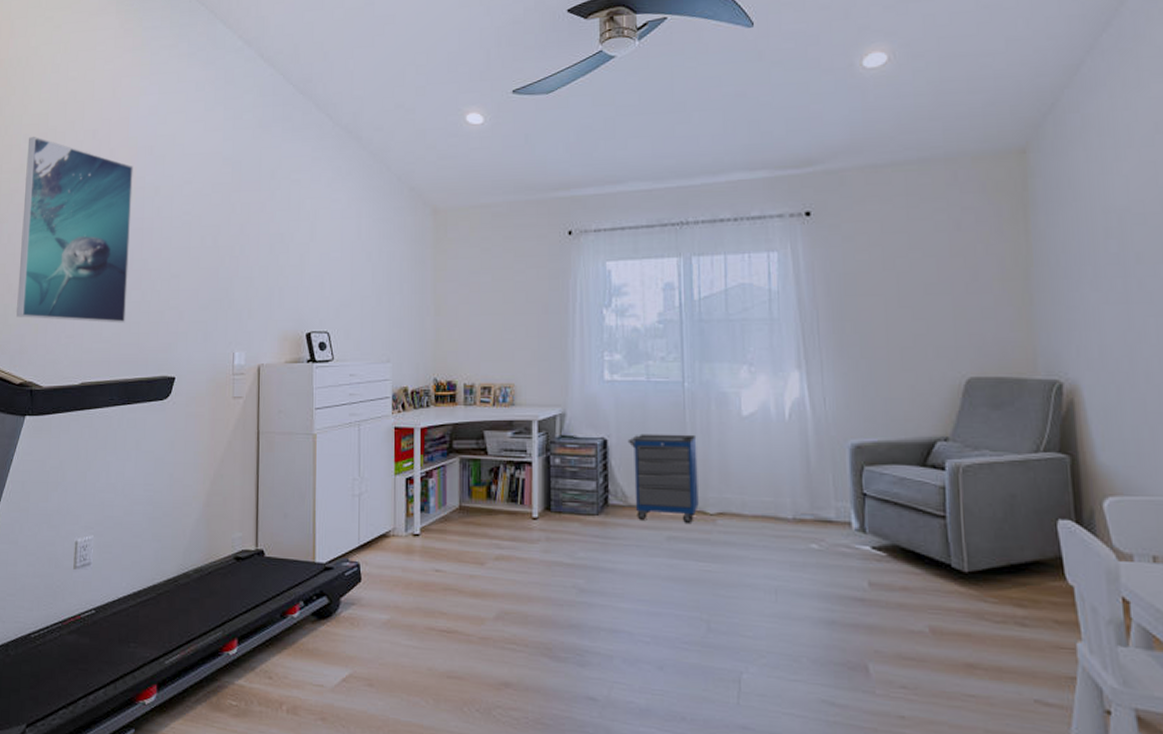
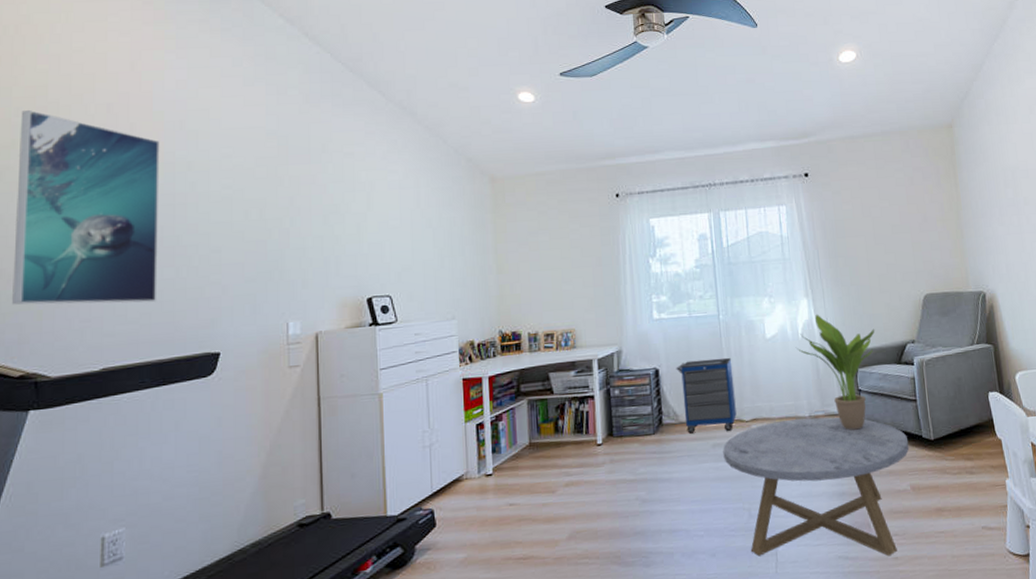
coffee table: none [679,520,931,712] -> present [723,417,910,556]
potted plant: none [779,391,892,544] -> present [795,314,875,431]

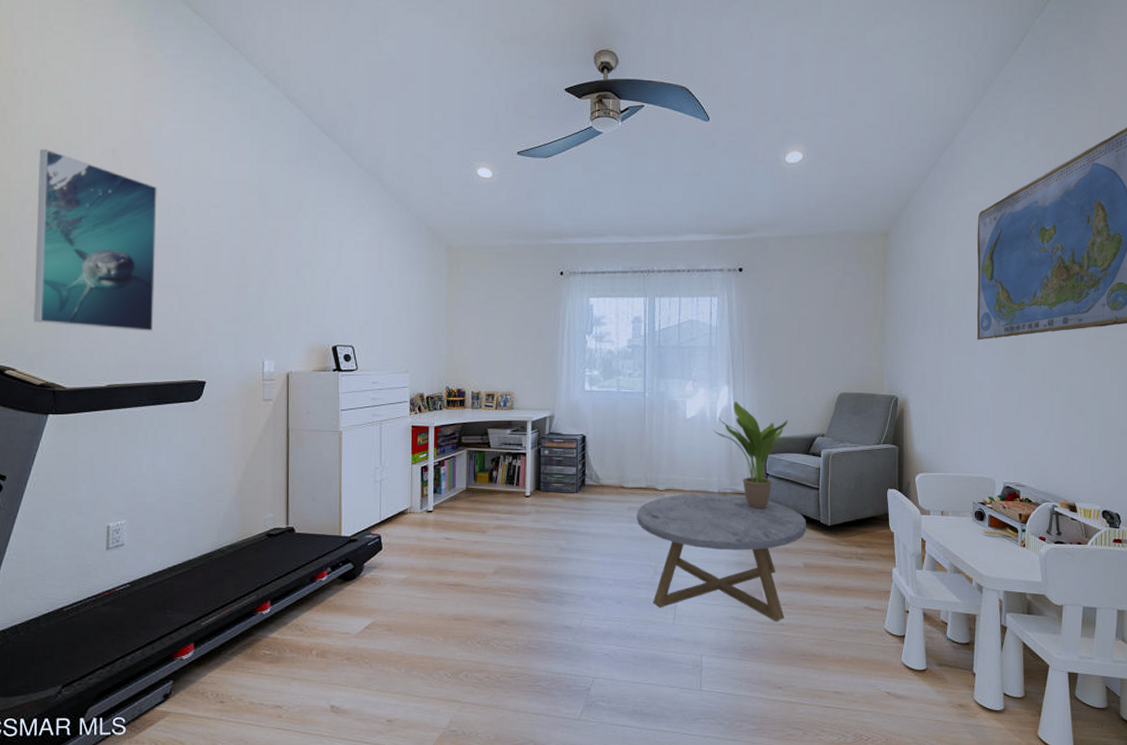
cabinet: present [676,357,737,434] -> none [601,431,653,497]

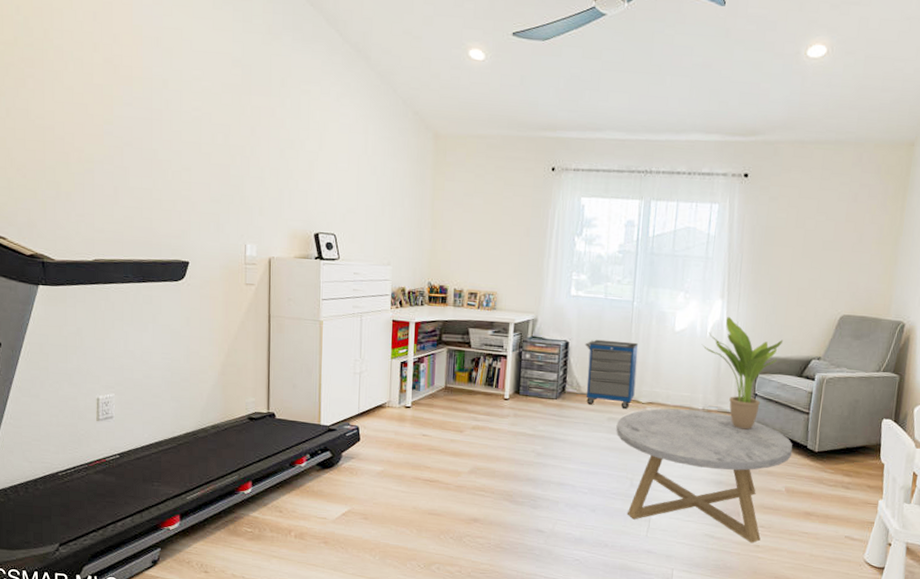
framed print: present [34,149,157,332] -> none [21,9,139,208]
cabinet: none [601,431,653,497] -> present [585,339,639,409]

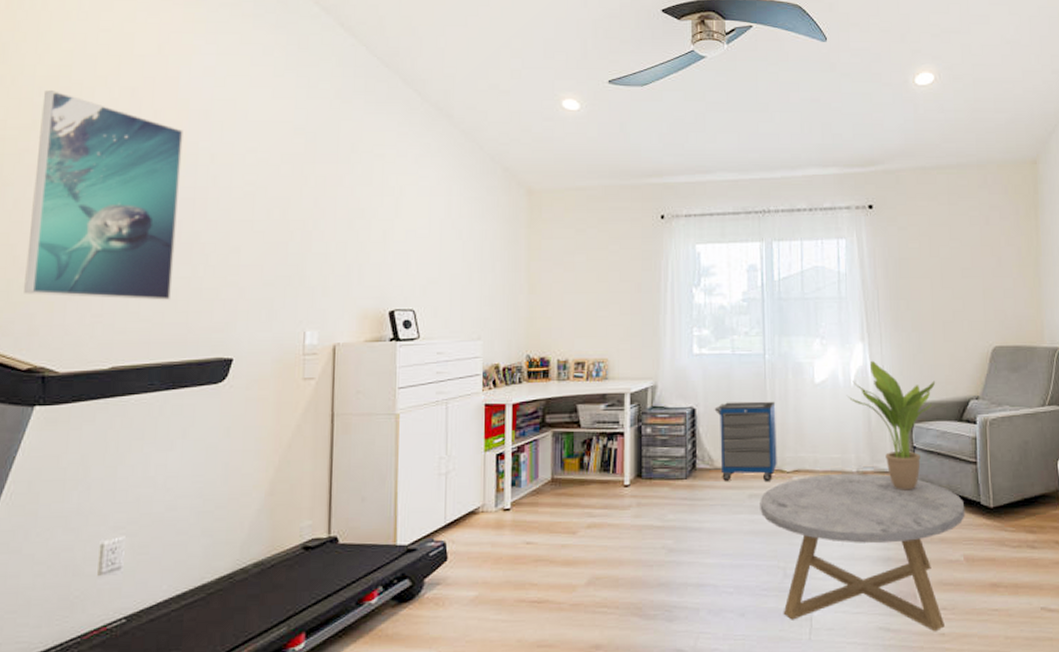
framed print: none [21,9,139,208] -> present [24,90,183,301]

